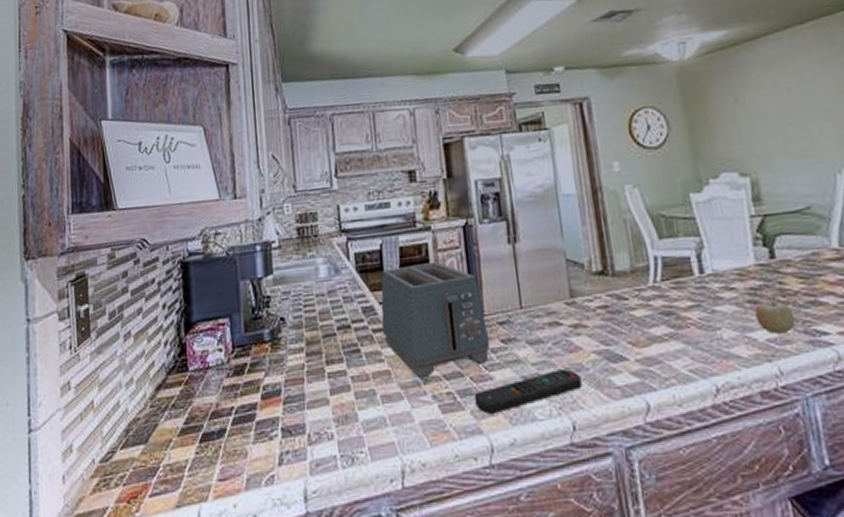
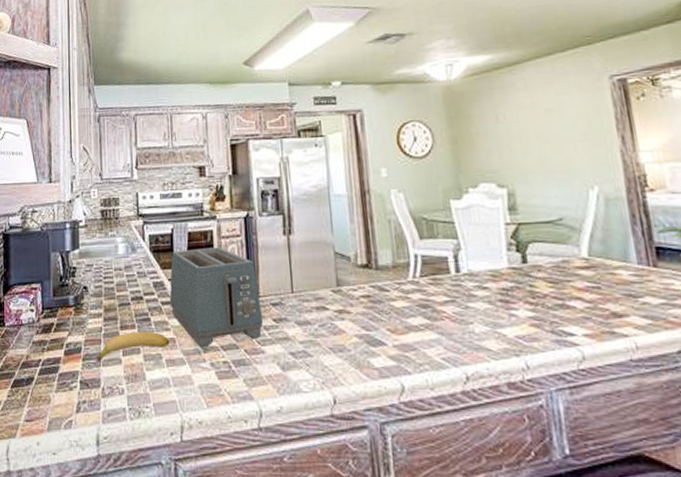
banana: none [300,365,385,403] -> present [97,332,170,361]
remote control: present [474,369,582,414] -> none [247,349,344,383]
fruit: present [755,298,796,334] -> none [506,299,544,331]

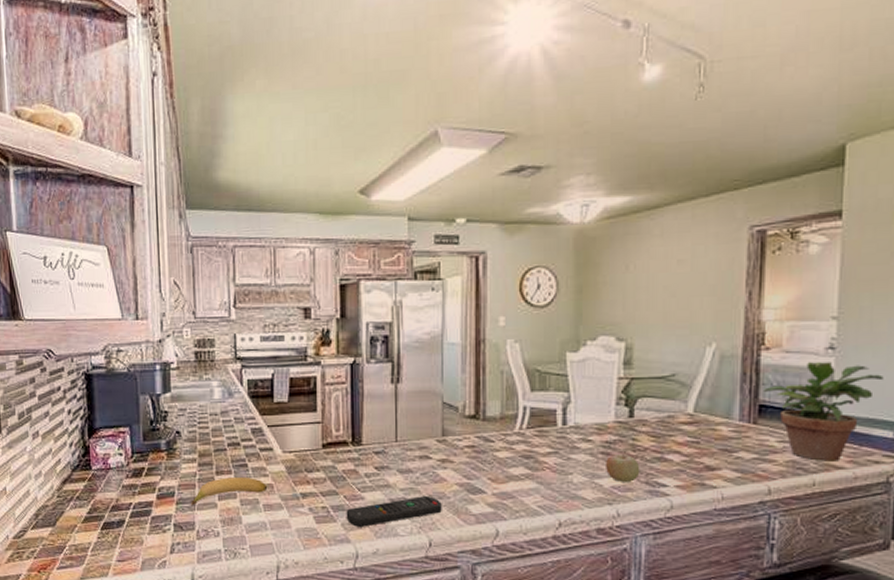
toaster: present [169,246,264,348] -> none [268,393,365,494]
remote control: none [247,349,344,383] -> present [346,496,442,527]
fruit: none [506,299,544,331] -> present [606,451,640,482]

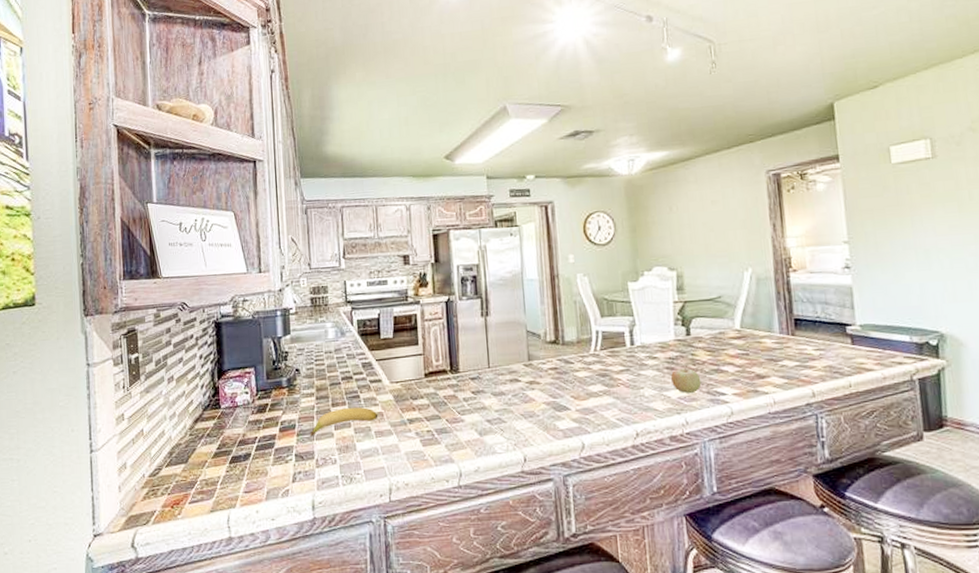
remote control: present [346,496,442,527] -> none [448,415,533,447]
potted plant: present [764,362,884,461] -> none [796,279,894,365]

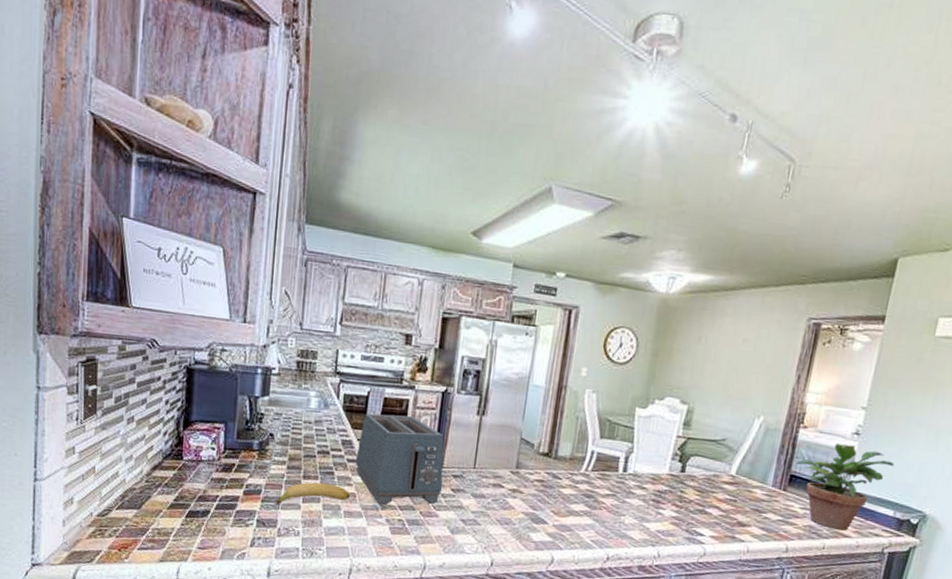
toaster: none [377,328,463,420] -> present [355,413,444,506]
fruit: present [671,366,702,393] -> none [654,501,684,529]
potted plant: none [796,279,894,365] -> present [796,443,894,531]

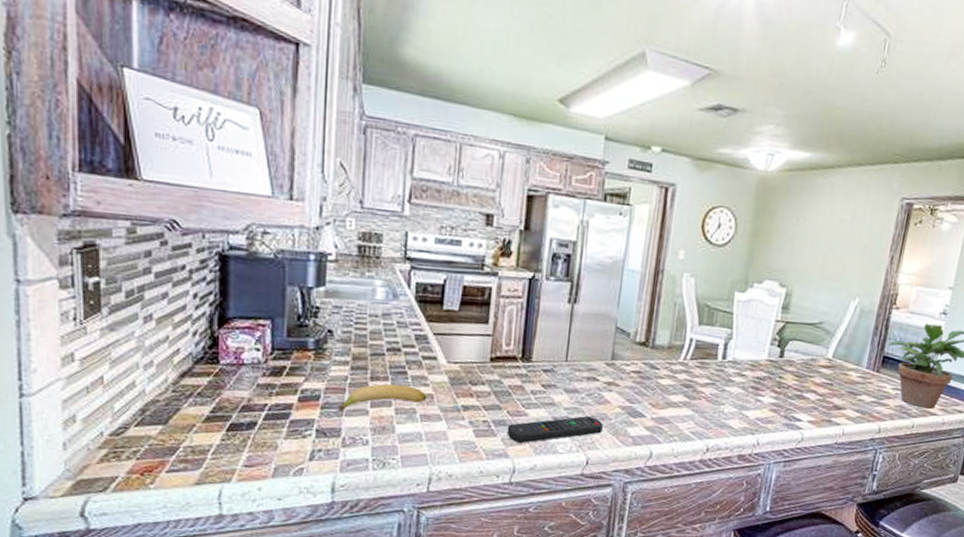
toaster: present [355,413,444,506] -> none [432,304,533,406]
remote control: none [419,520,507,542] -> present [507,416,603,443]

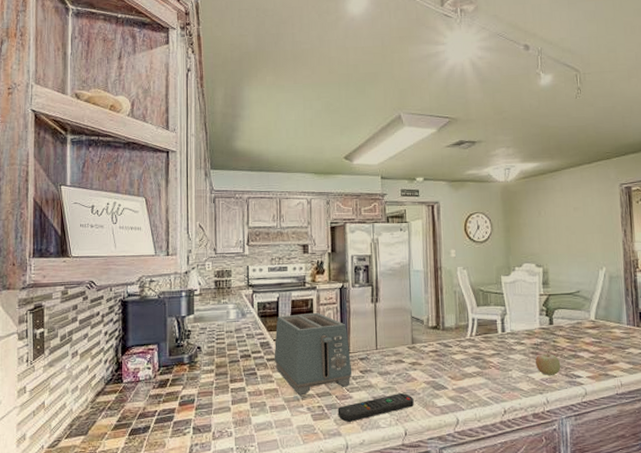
banana: present [339,384,427,411] -> none [208,384,273,410]
toaster: none [432,304,533,406] -> present [274,312,353,396]
fruit: none [753,387,782,415] -> present [536,351,561,375]

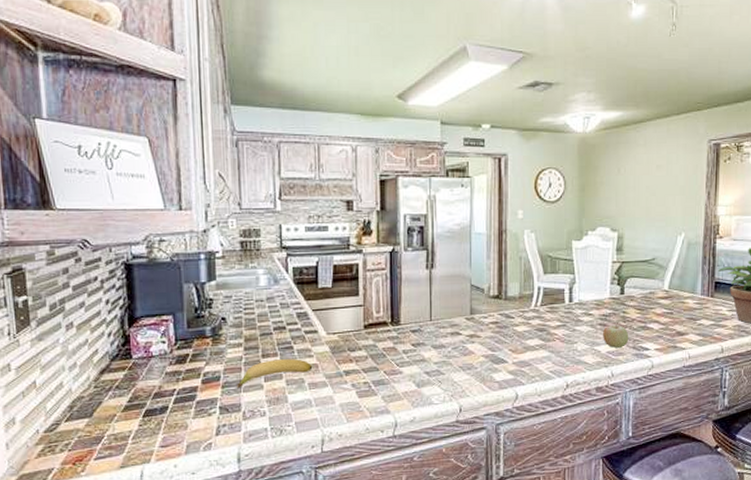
banana: none [208,384,273,410] -> present [237,359,313,387]
toaster: present [274,312,353,396] -> none [313,279,403,371]
remote control: present [337,393,414,422] -> none [386,368,470,399]

